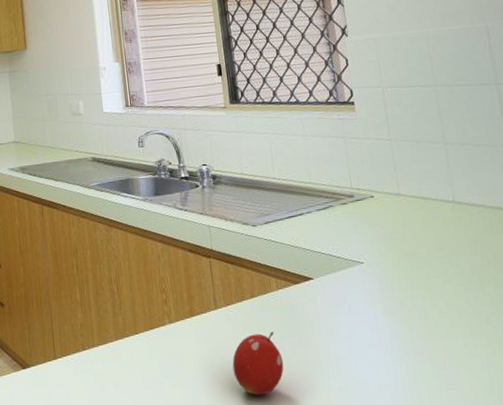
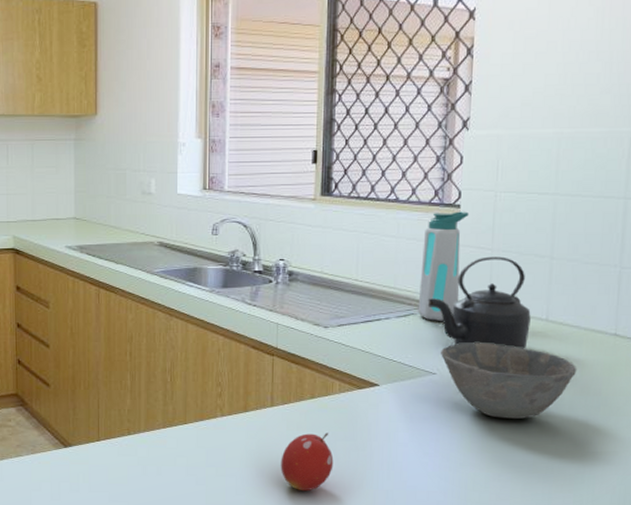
water bottle: none [327,106,371,211] -> present [418,210,469,321]
kettle: none [342,145,442,233] -> present [427,256,531,349]
bowl: none [364,228,493,303] -> present [441,342,577,419]

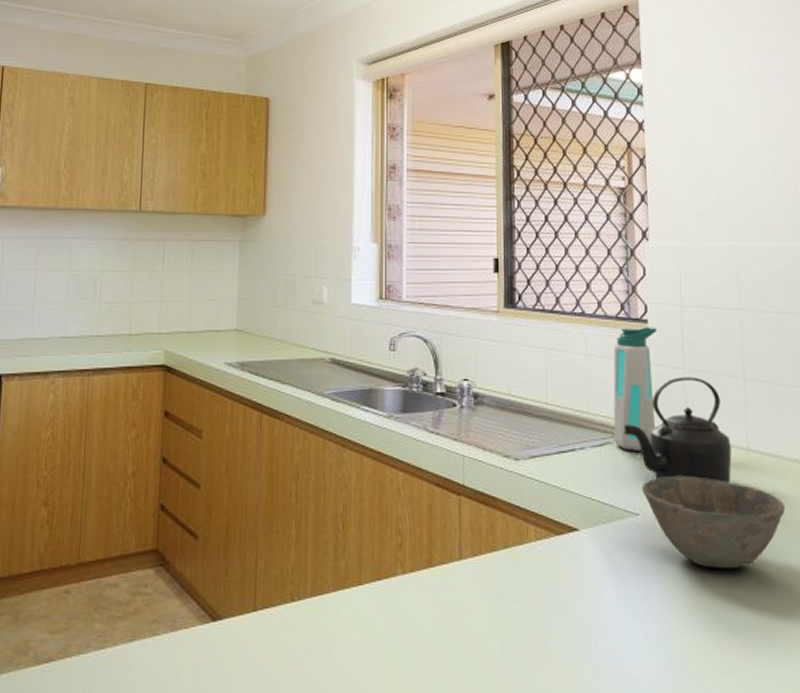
fruit: present [280,433,334,492] -> none [472,592,534,671]

